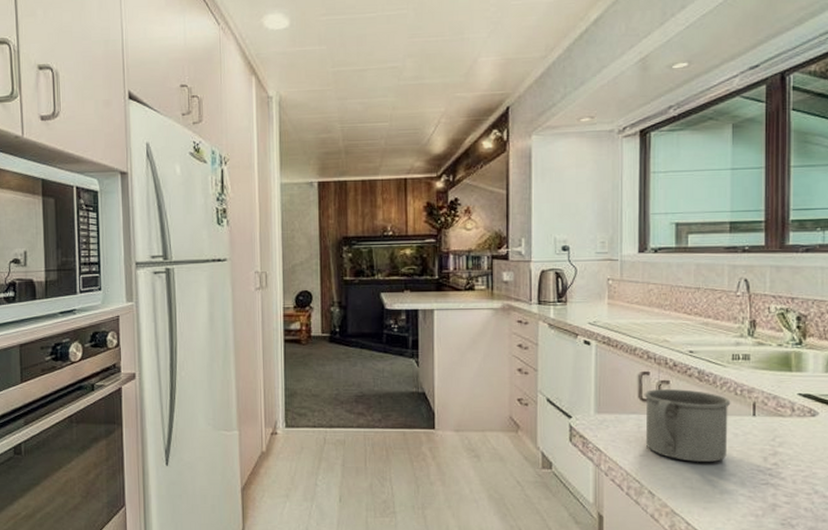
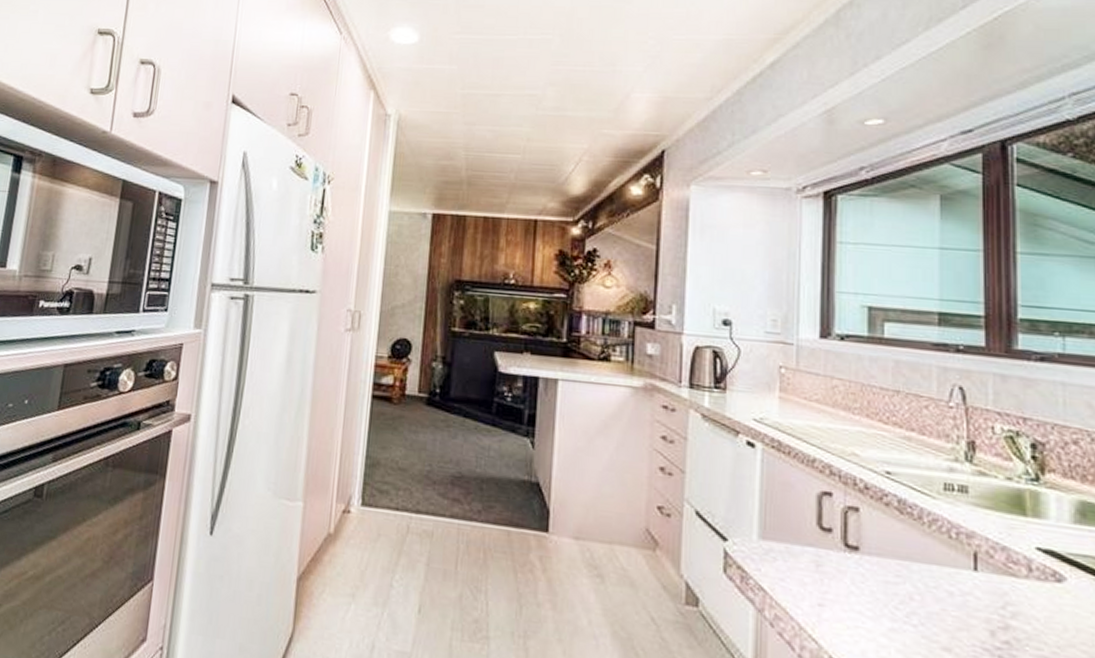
mug: present [644,389,731,462] -> none [824,516,943,628]

